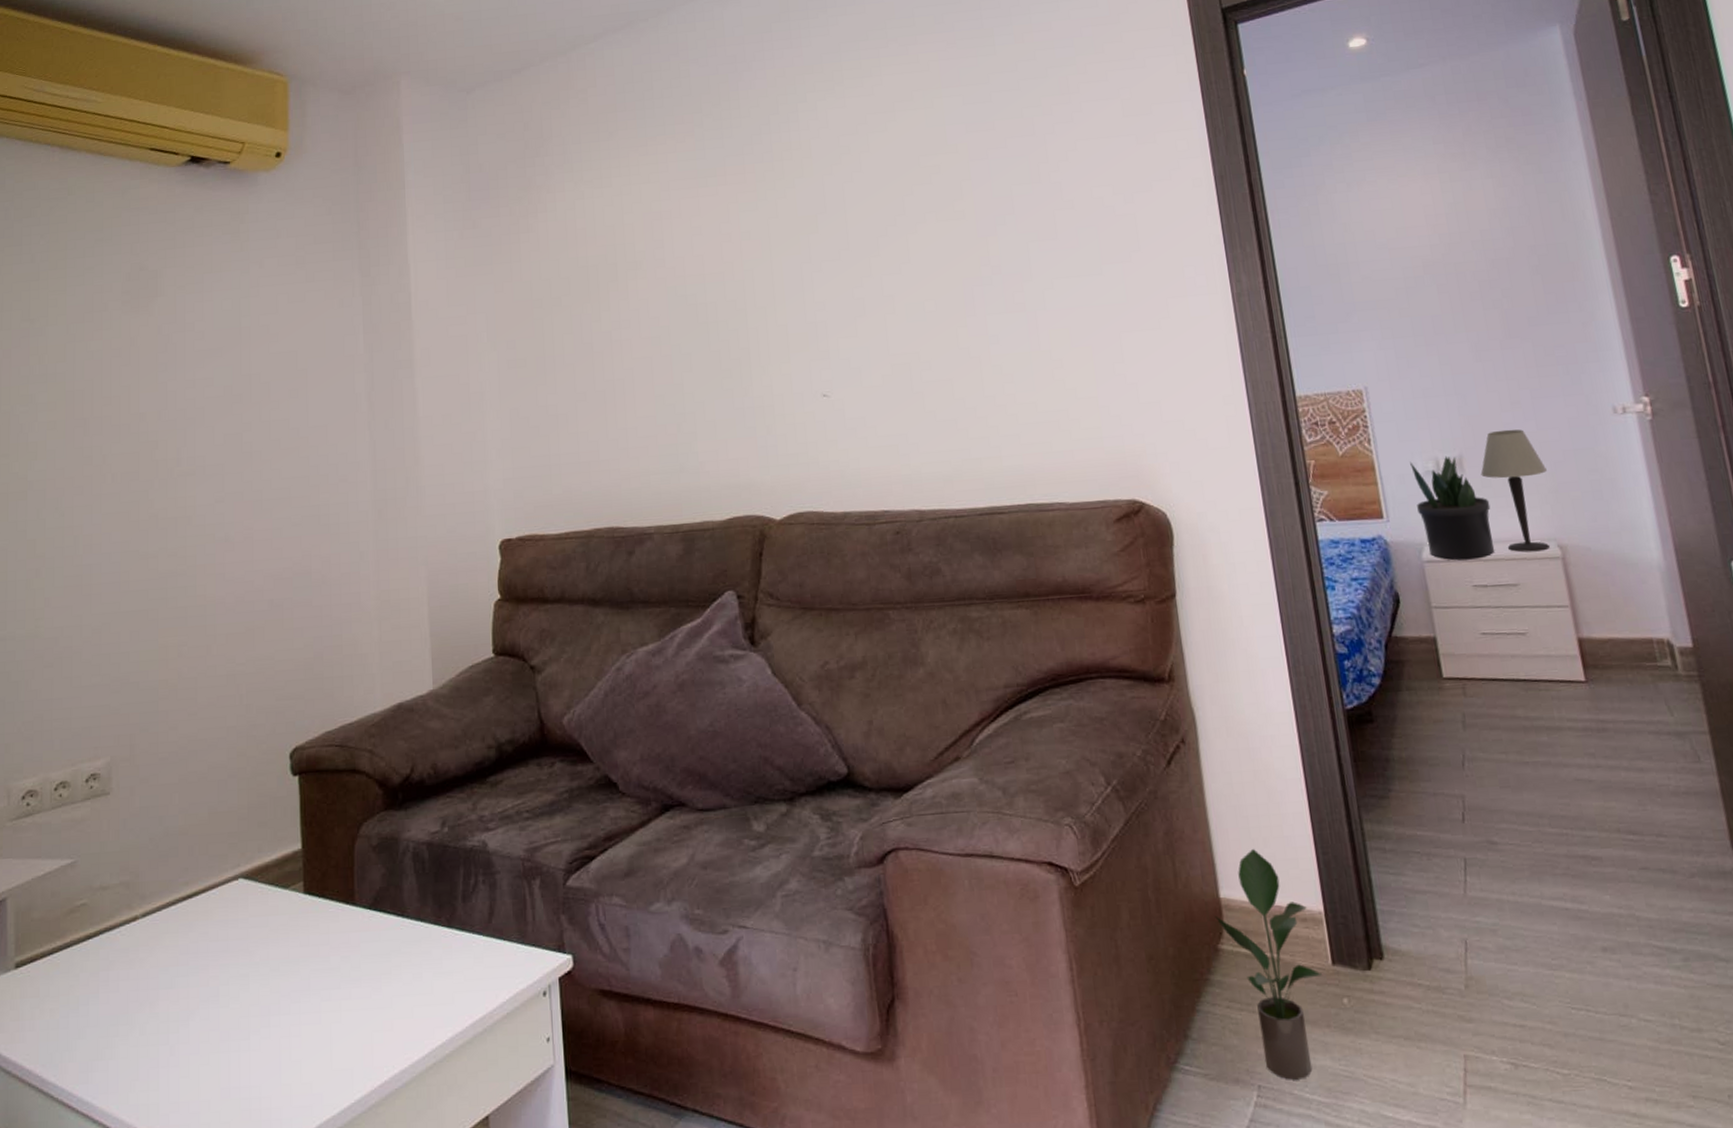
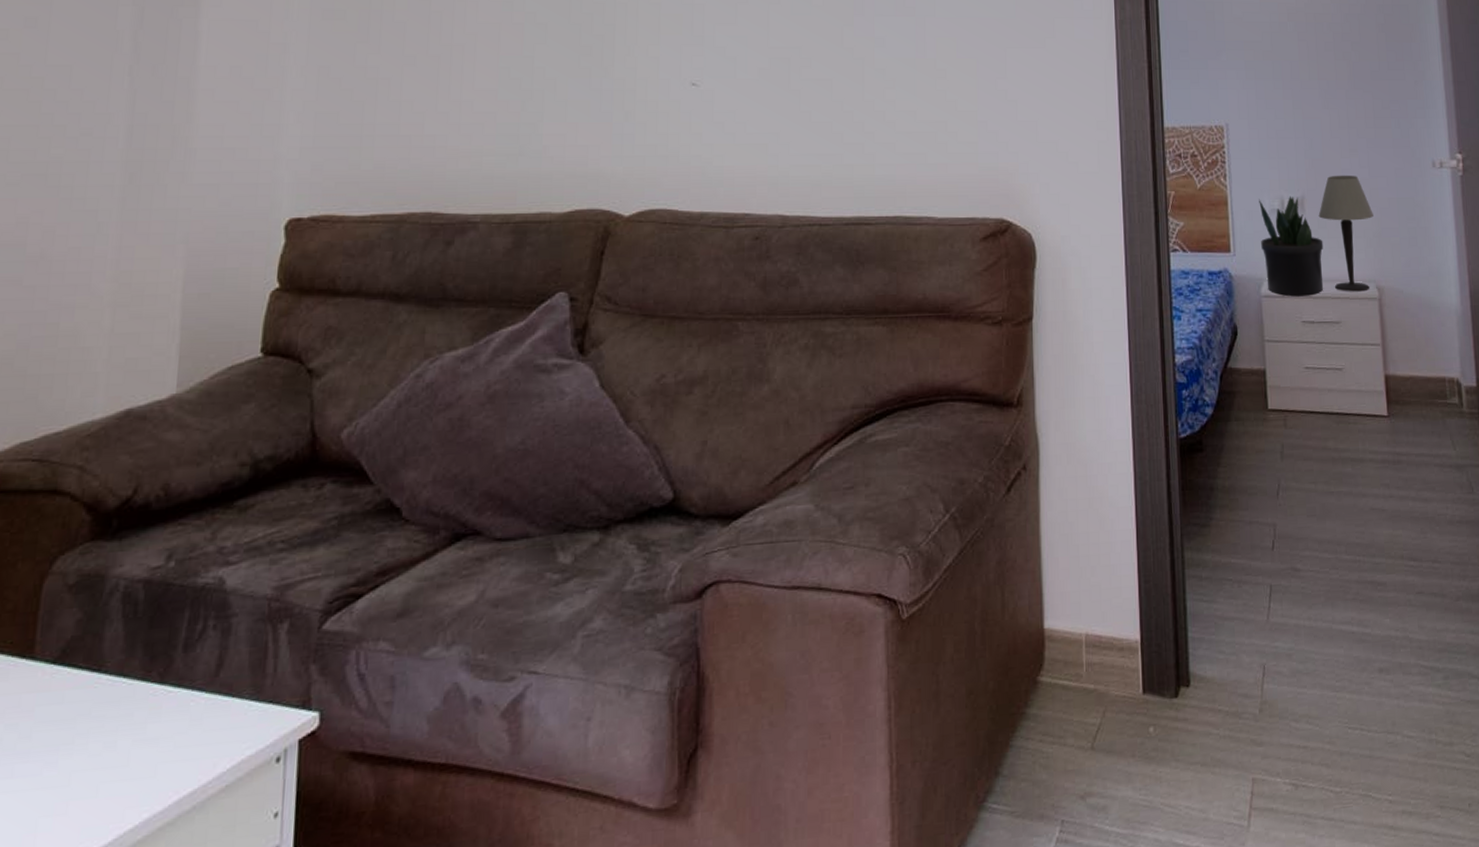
potted plant: present [1215,849,1322,1080] -> none [1037,578,1132,813]

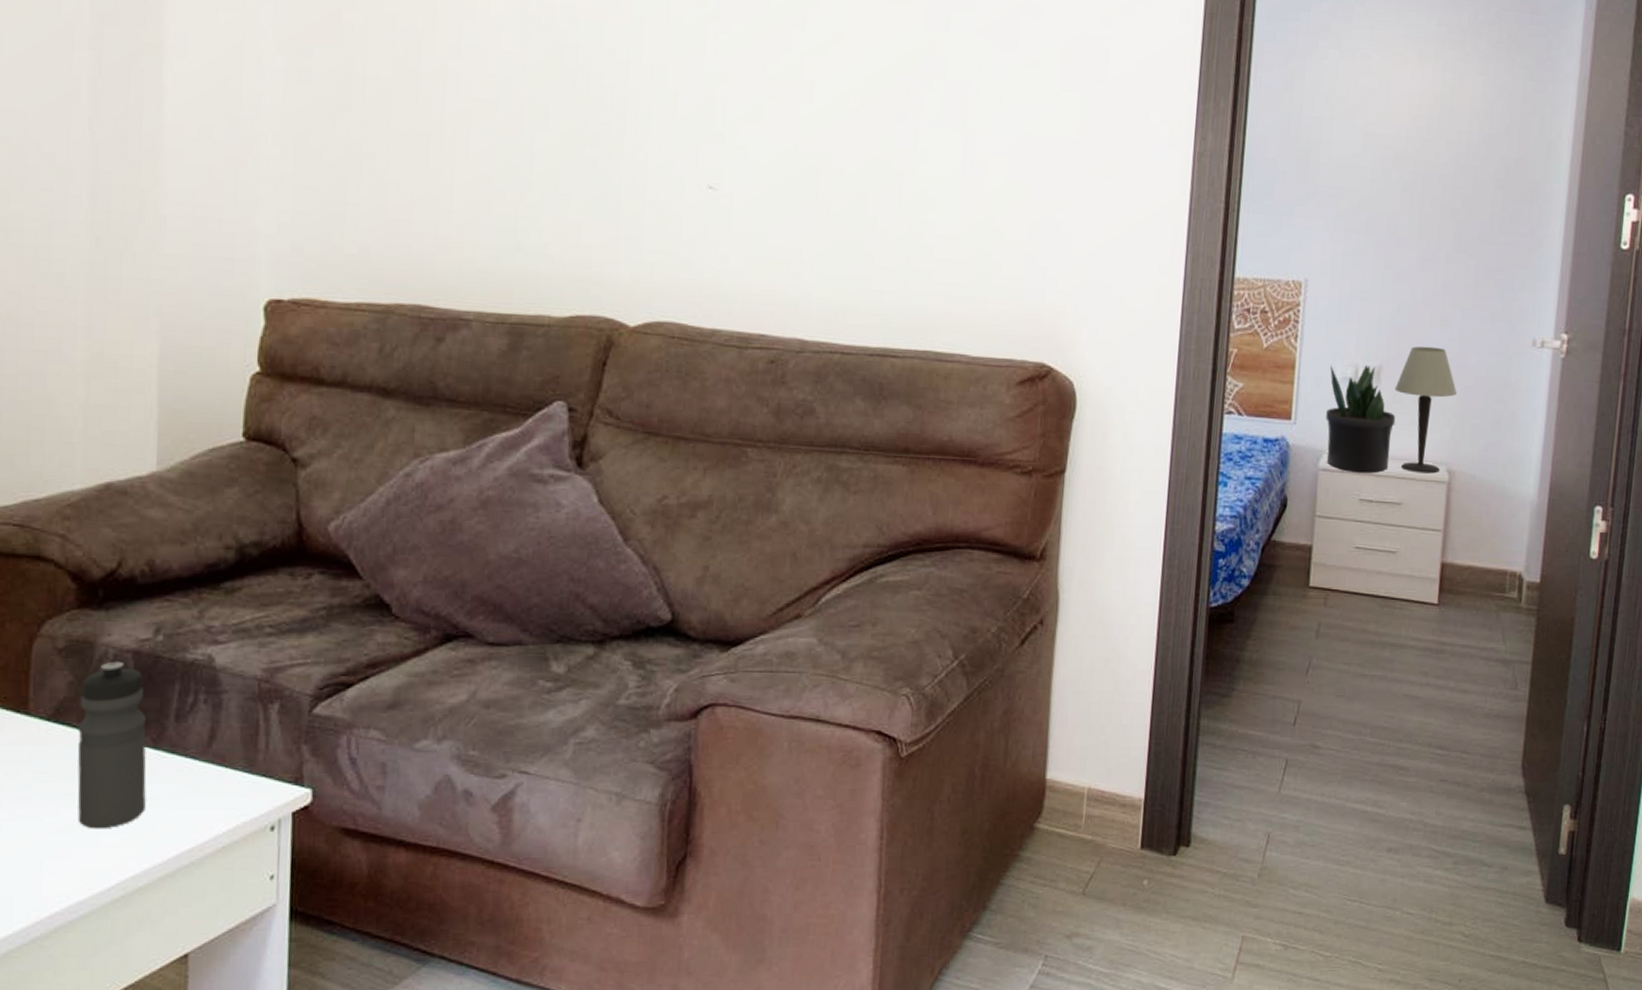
water bottle: none [77,592,154,779] -> present [77,661,147,829]

